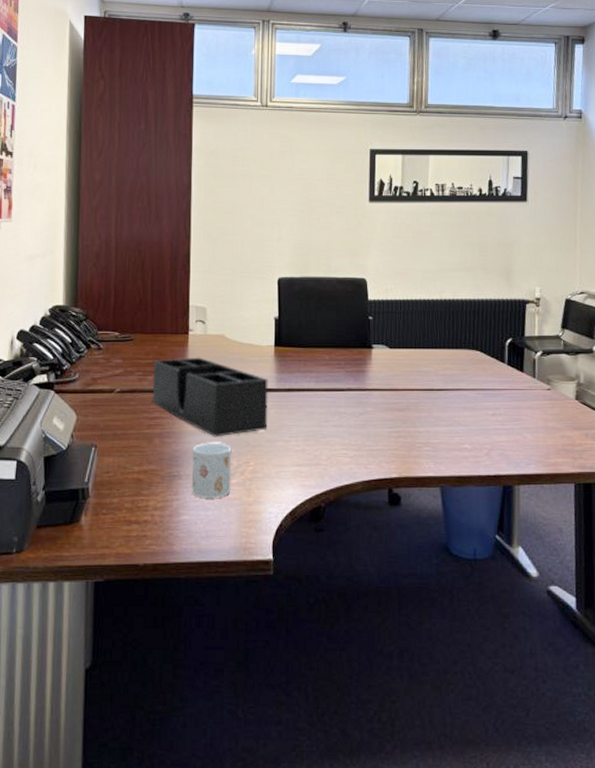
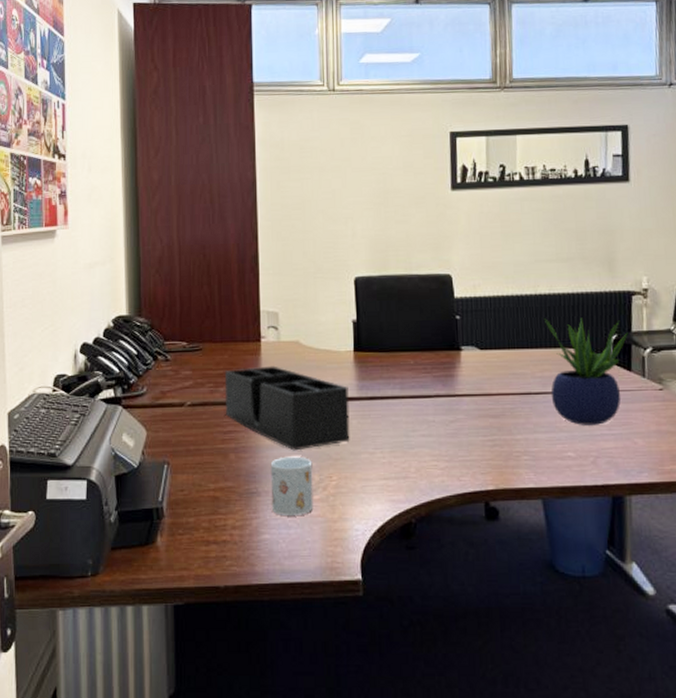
potted plant: none [447,322,523,420] -> present [543,317,629,425]

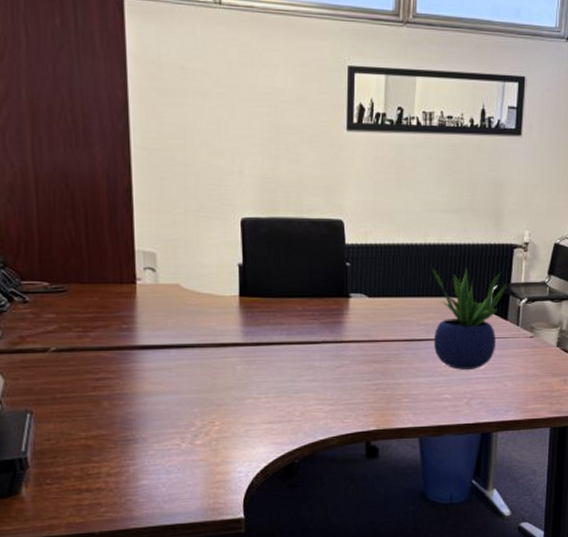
desk organizer: present [224,366,350,451] -> none [94,310,234,397]
mug: present [270,456,314,515] -> none [148,402,195,461]

